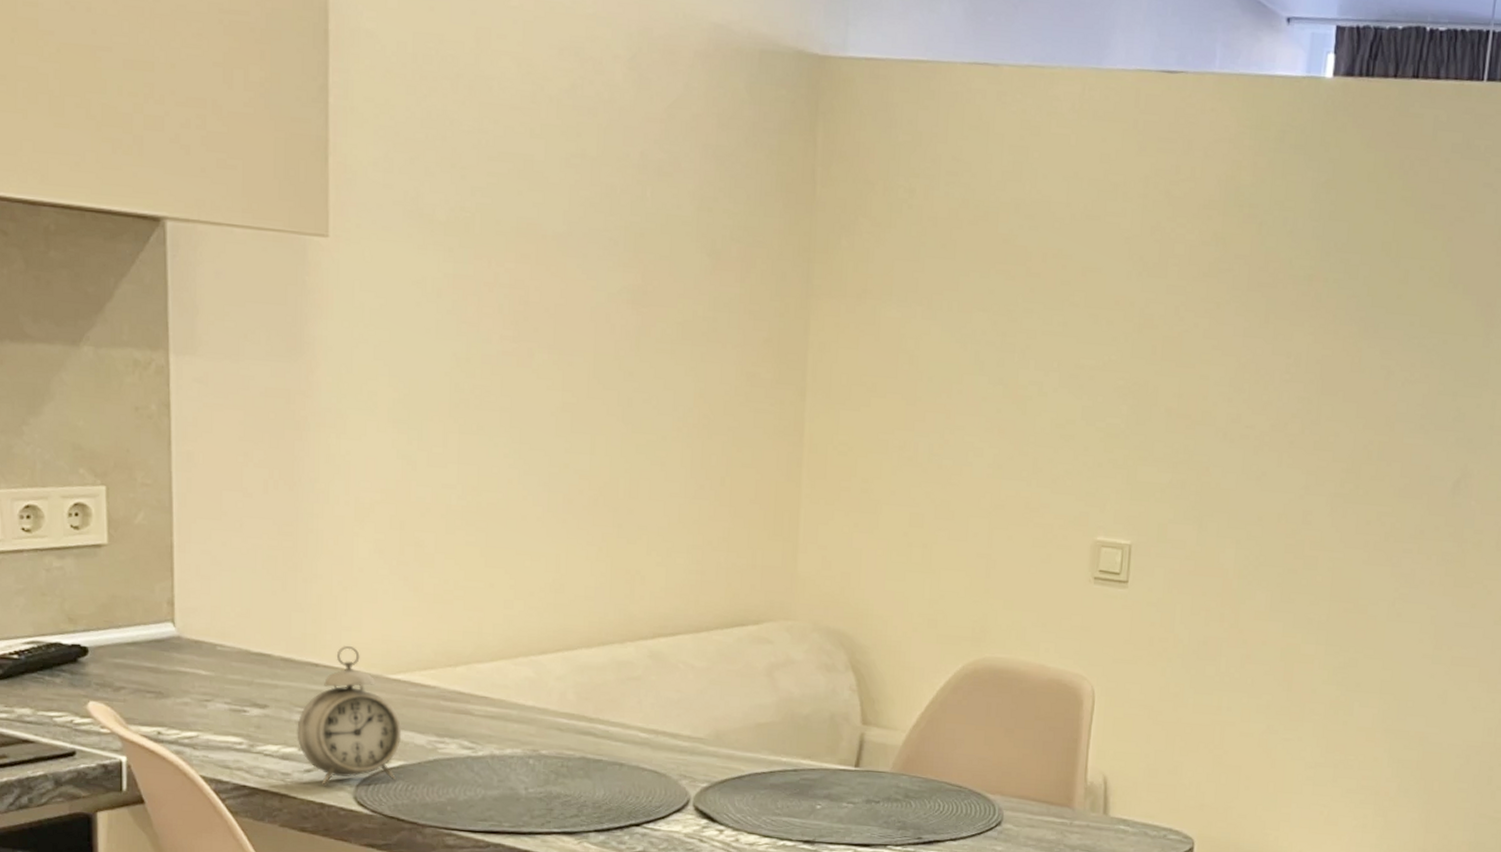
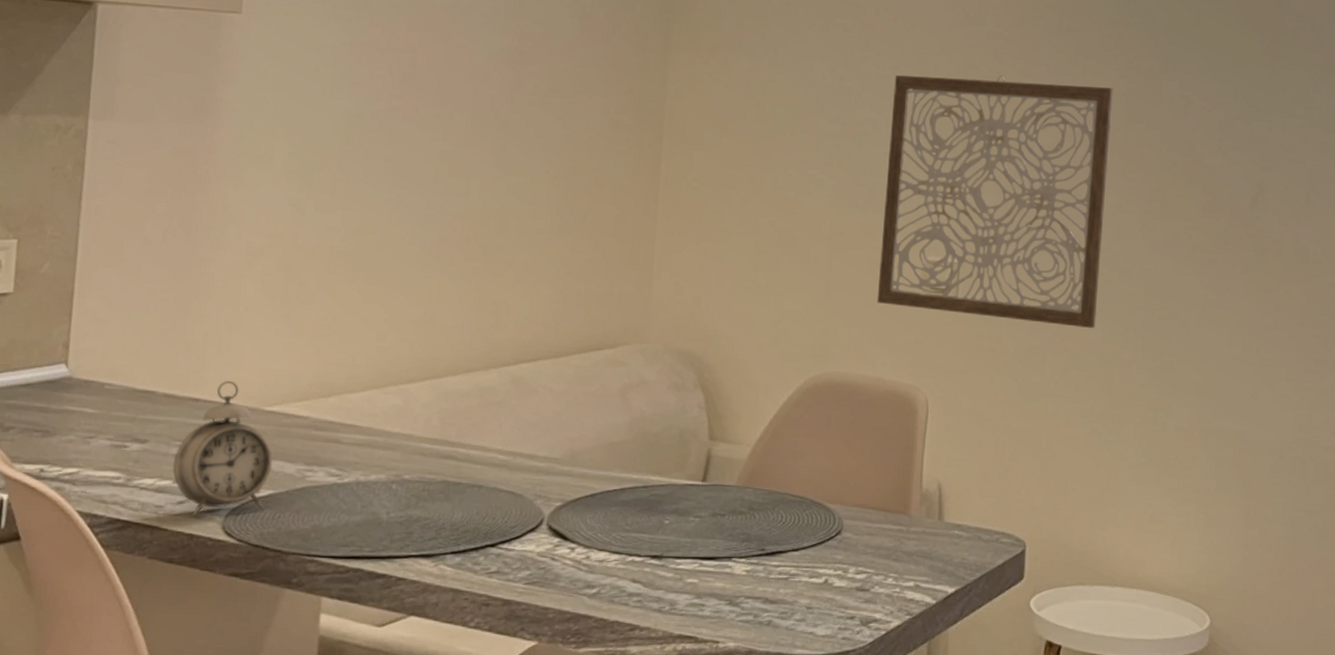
wall art: none [1041,332,1307,620] -> present [877,75,1113,329]

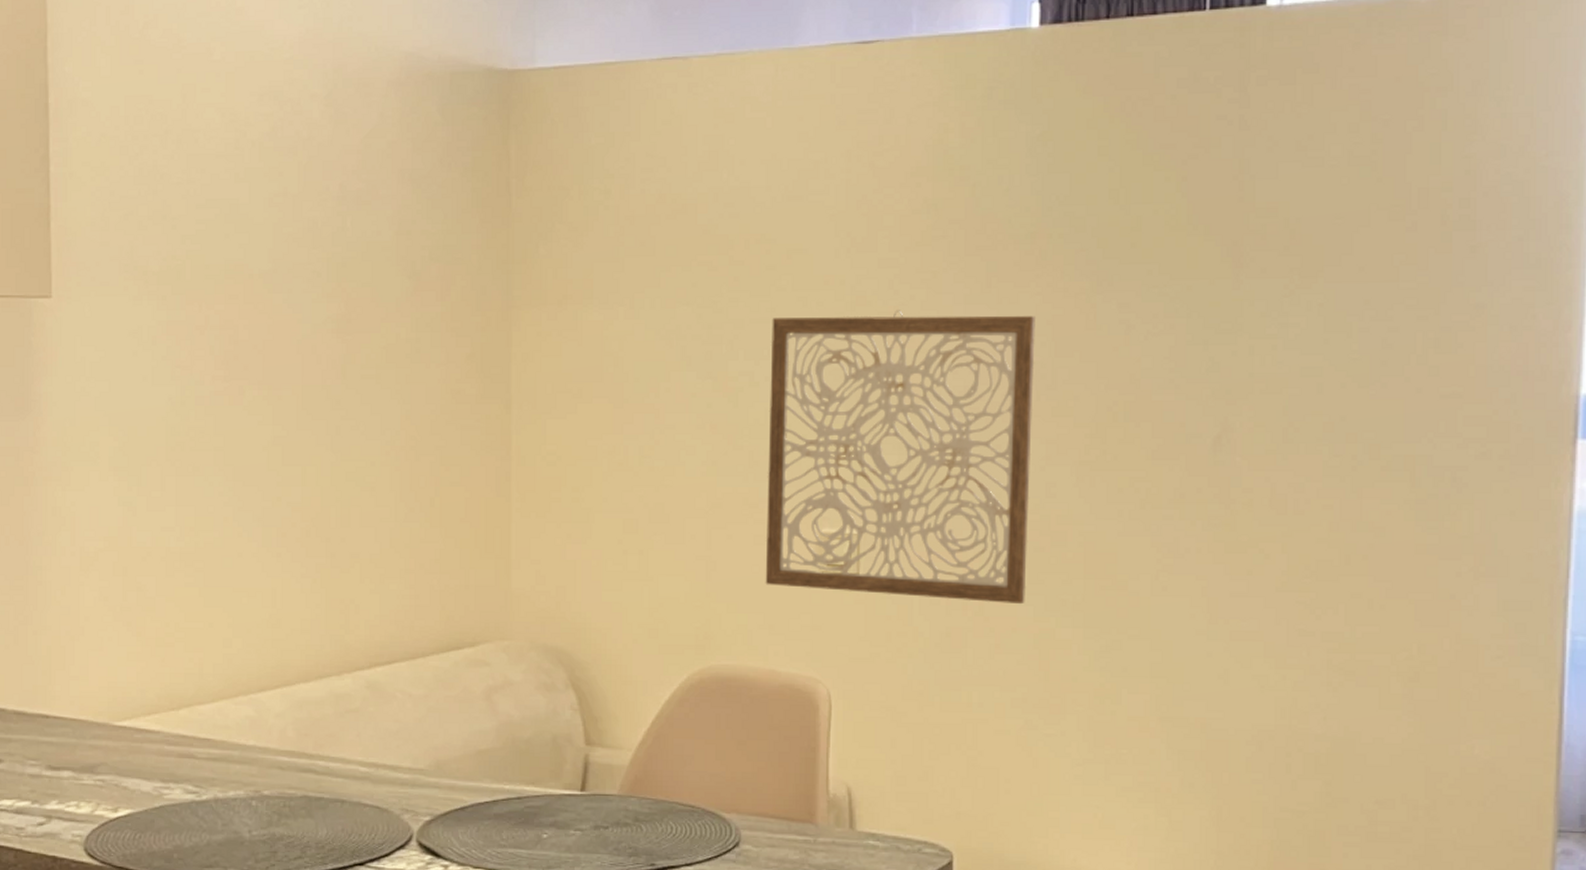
alarm clock: present [173,380,273,517] -> none [30,694,129,838]

